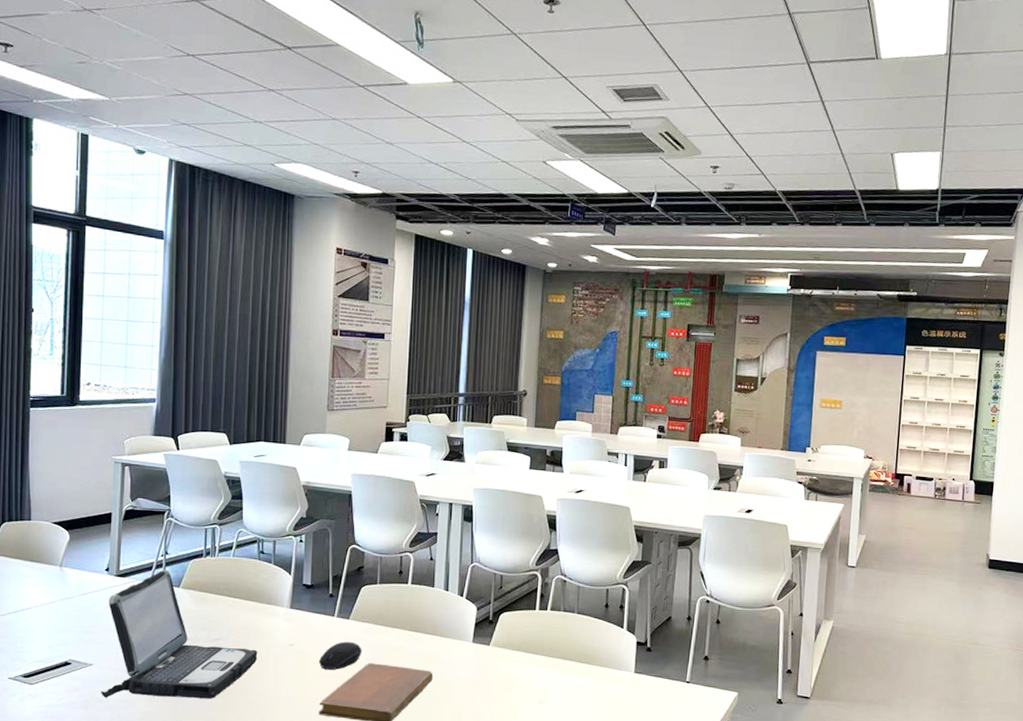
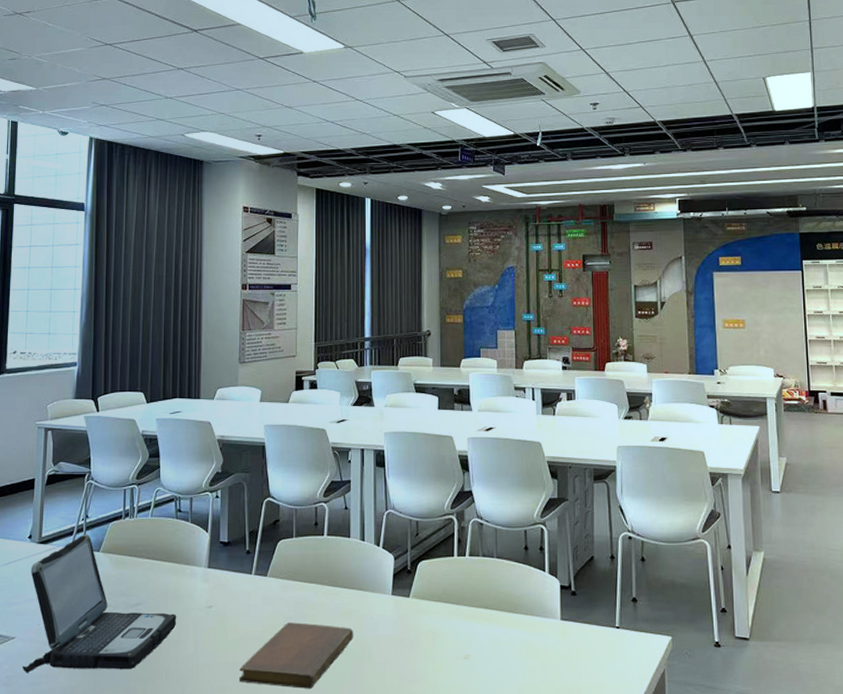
computer mouse: present [318,641,362,670] -> none [237,600,280,632]

